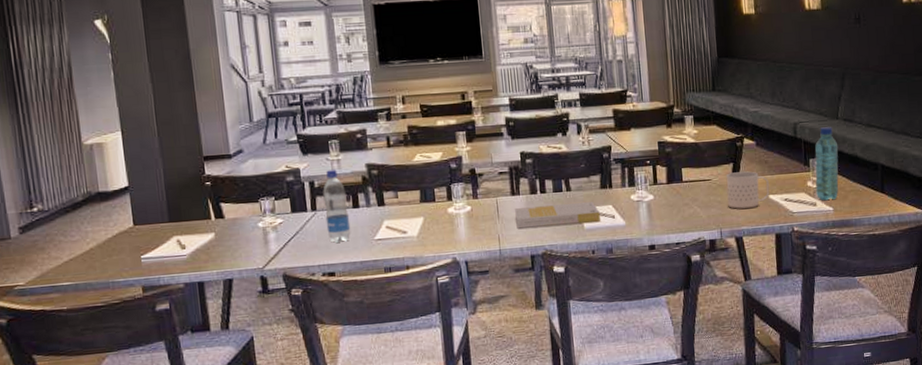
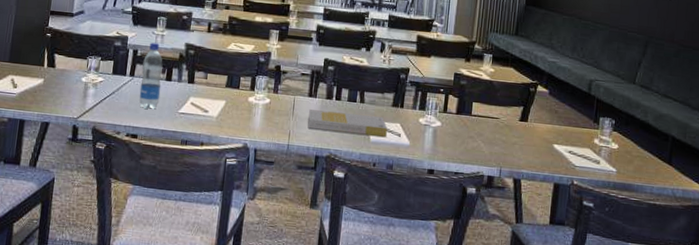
mug: present [726,171,770,210] -> none [512,115,556,154]
water bottle: present [815,127,839,201] -> none [601,89,631,162]

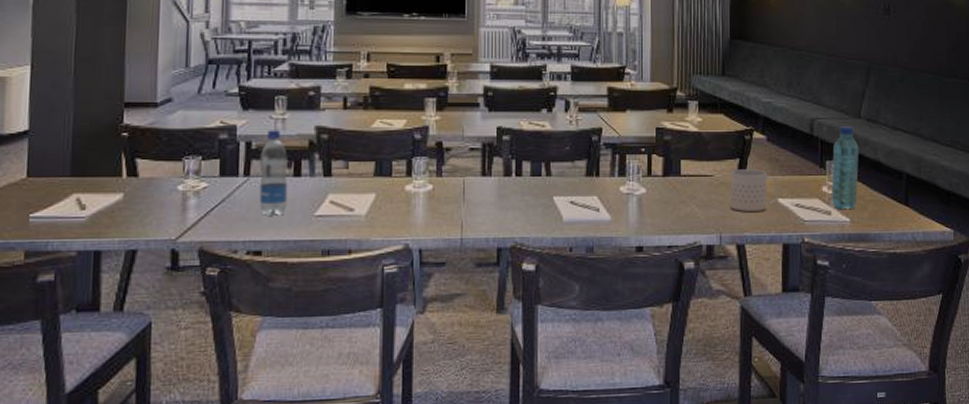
book: present [307,108,387,137] -> none [484,190,582,215]
mug: none [512,115,556,154] -> present [730,169,779,213]
water bottle: none [601,89,631,162] -> present [831,126,859,210]

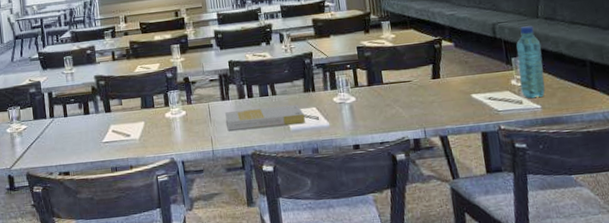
bottle: present [259,130,288,216] -> none [59,82,83,145]
book: none [484,190,582,215] -> present [225,105,305,131]
mug: present [730,169,779,213] -> none [426,71,473,109]

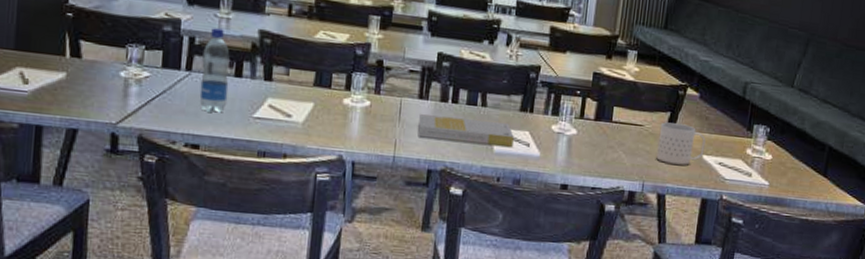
bottle: none [59,82,83,145] -> present [199,28,230,113]
mug: none [426,71,473,109] -> present [656,122,706,166]
water bottle: present [516,26,545,99] -> none [753,93,788,174]

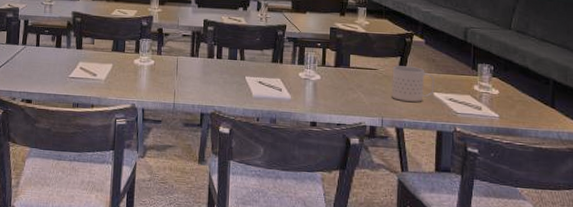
bottle: present [199,28,230,113] -> none [31,13,53,75]
book: present [418,113,514,147] -> none [191,68,268,92]

